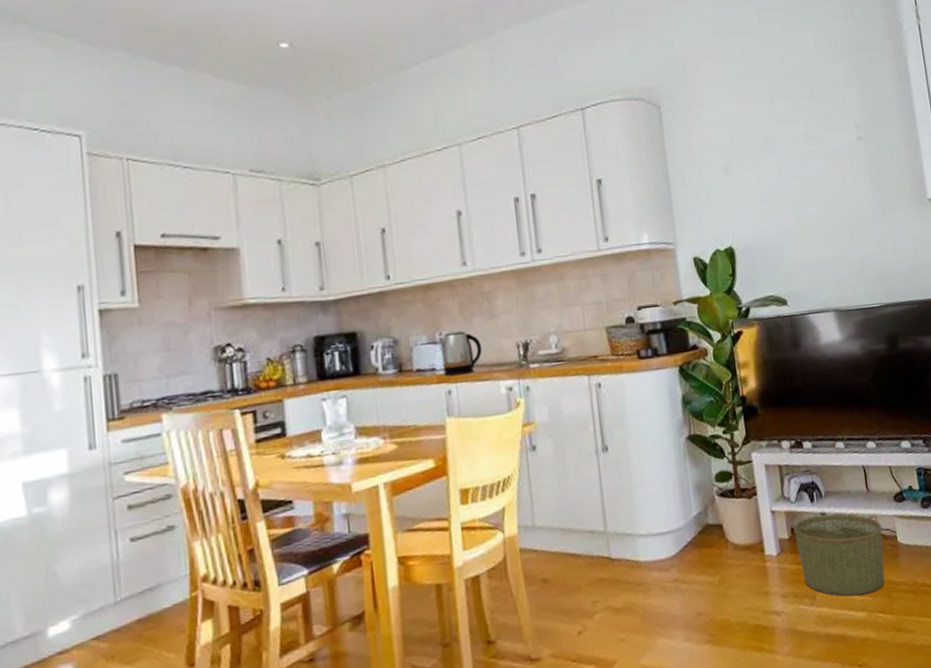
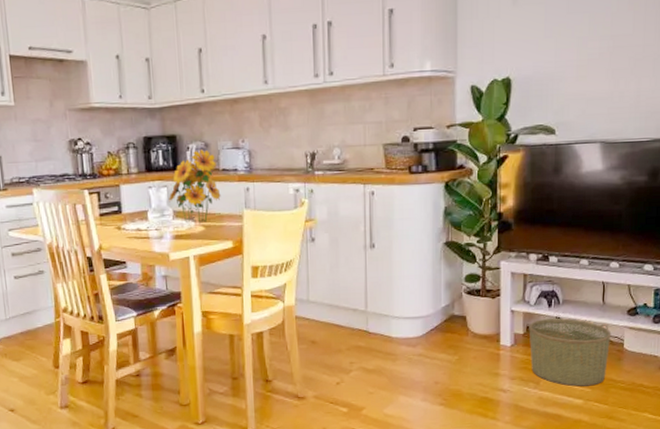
flower bouquet: none [349,347,416,441] -> present [169,149,221,223]
kettle: present [439,331,483,377] -> none [242,139,277,176]

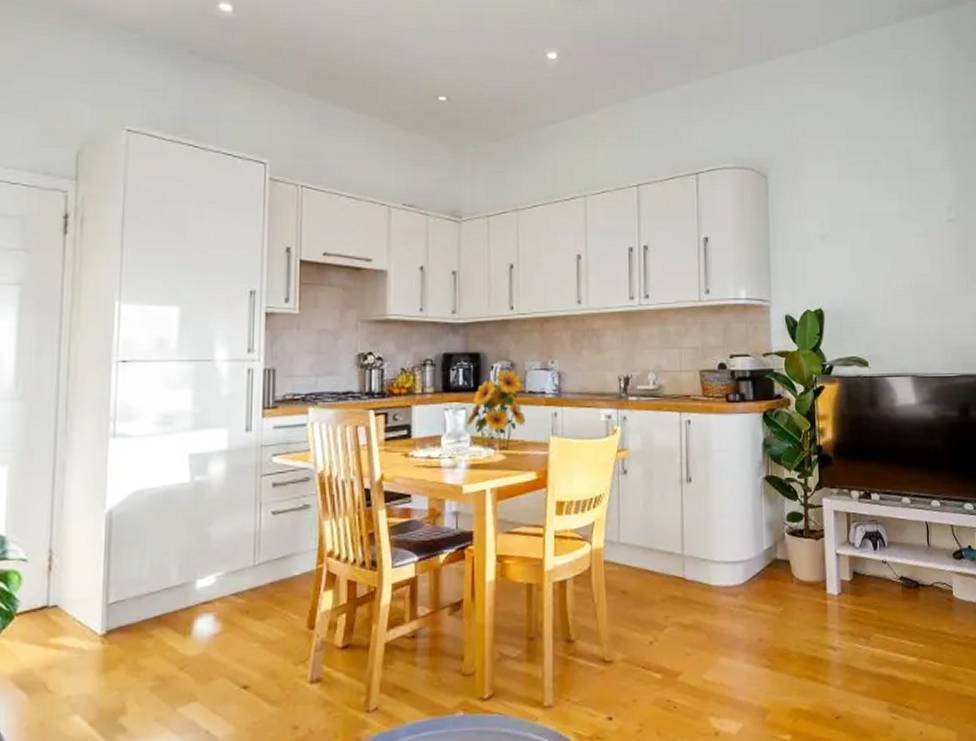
basket: present [529,318,612,387] -> none [855,562,940,642]

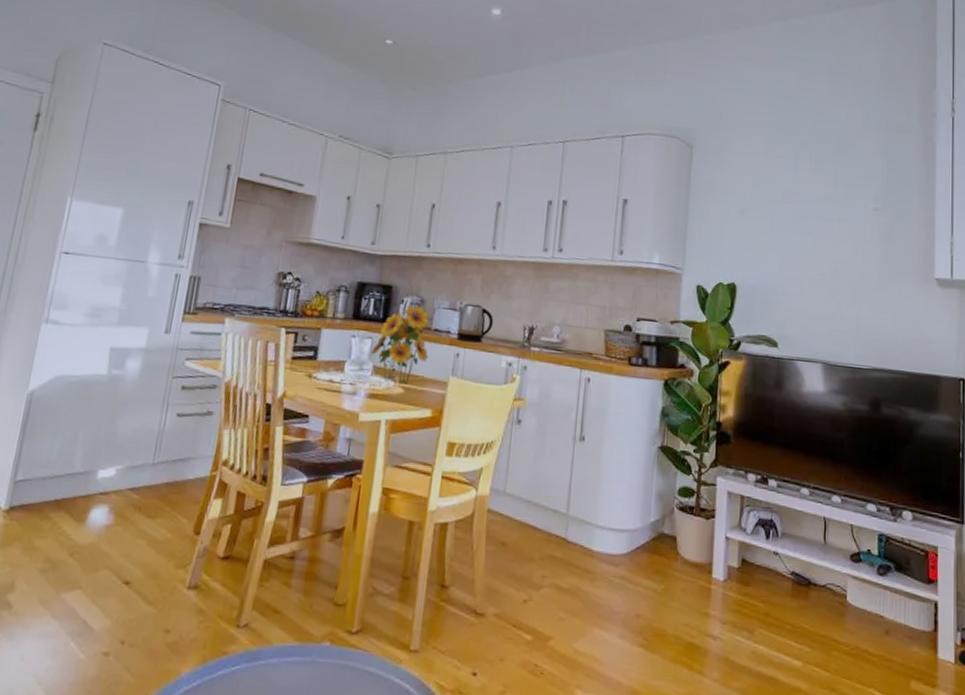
kettle: none [551,361,588,400] -> present [456,303,494,343]

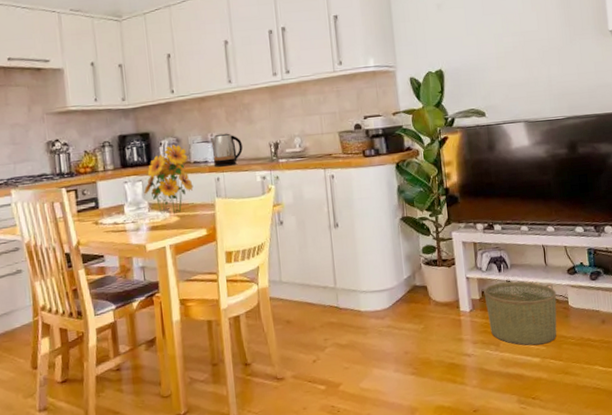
basket: none [744,552,834,645] -> present [483,281,557,346]

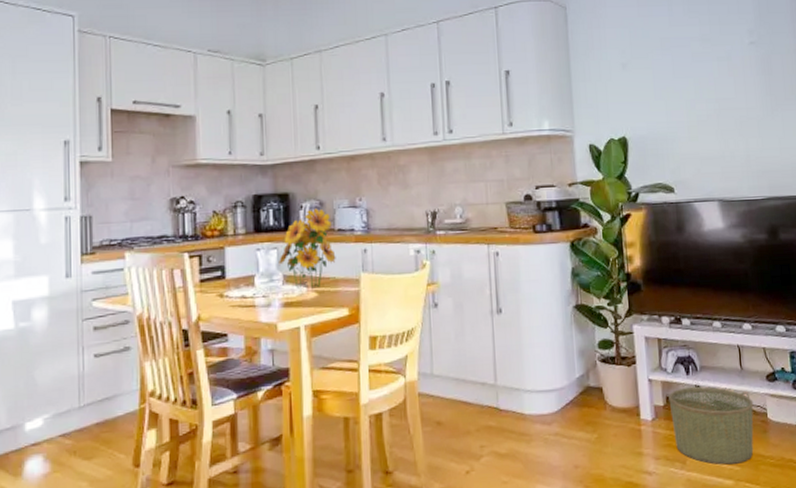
kettle: present [211,133,243,167] -> none [359,198,396,237]

